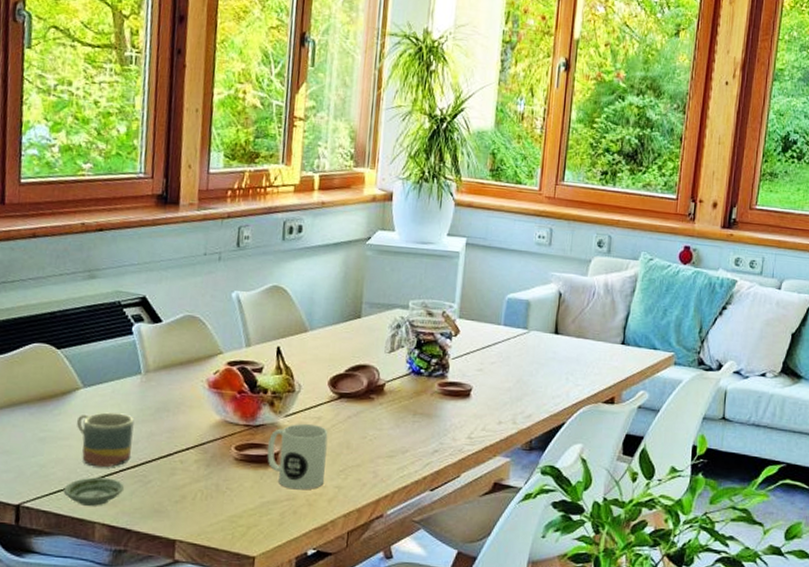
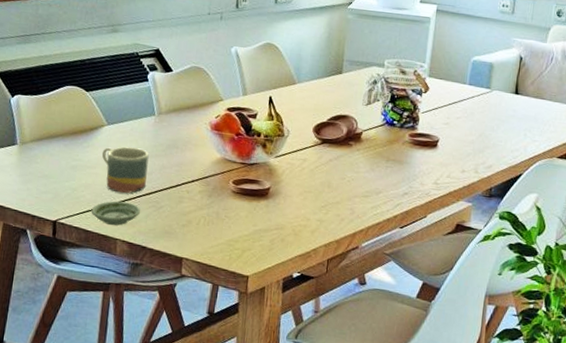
mug: present [267,423,328,490] -> none [260,164,312,222]

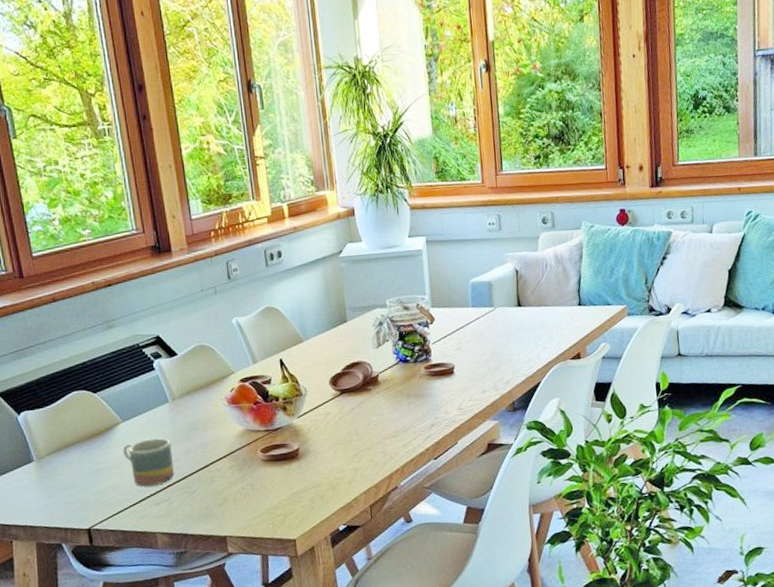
saucer: present [91,201,141,226] -> none [123,494,175,520]

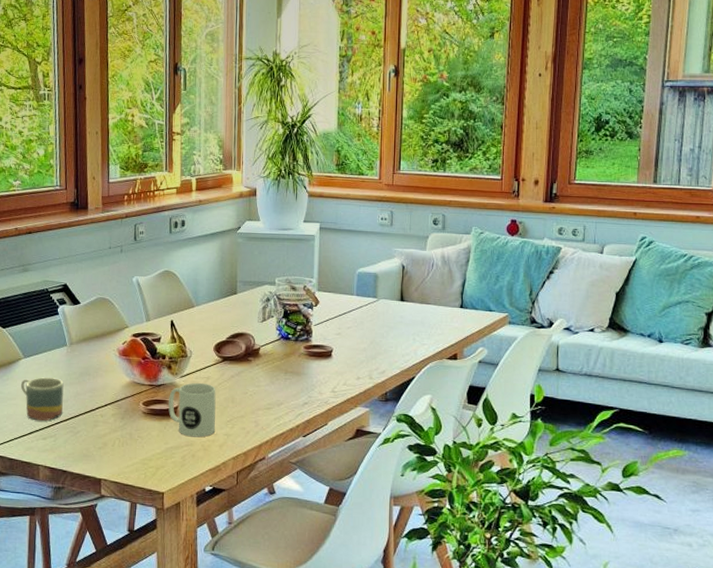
mug: none [288,420,342,478] -> present [168,382,216,438]

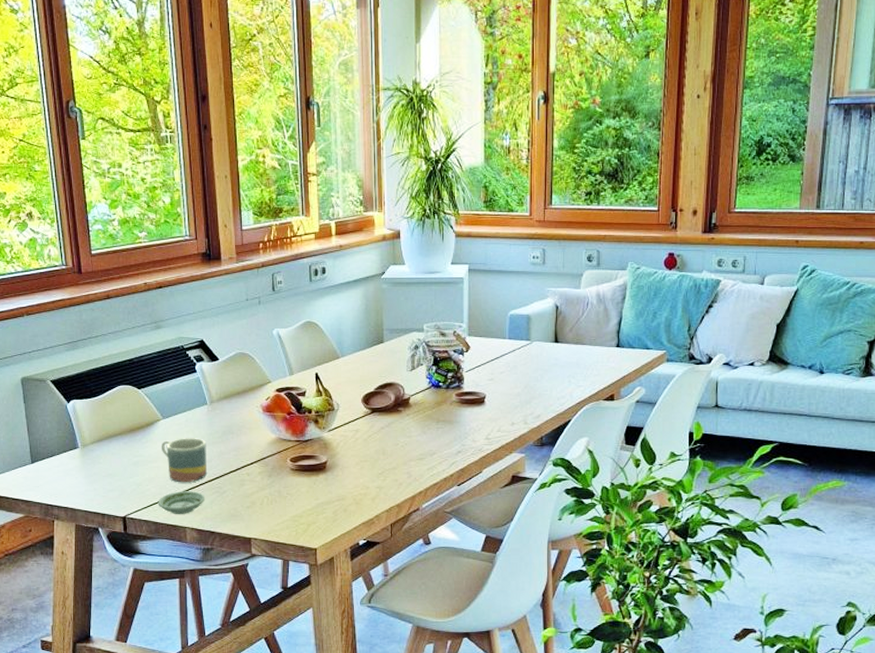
saucer: none [14,429,60,452] -> present [157,491,206,514]
mug: present [168,382,216,438] -> none [317,436,367,492]

